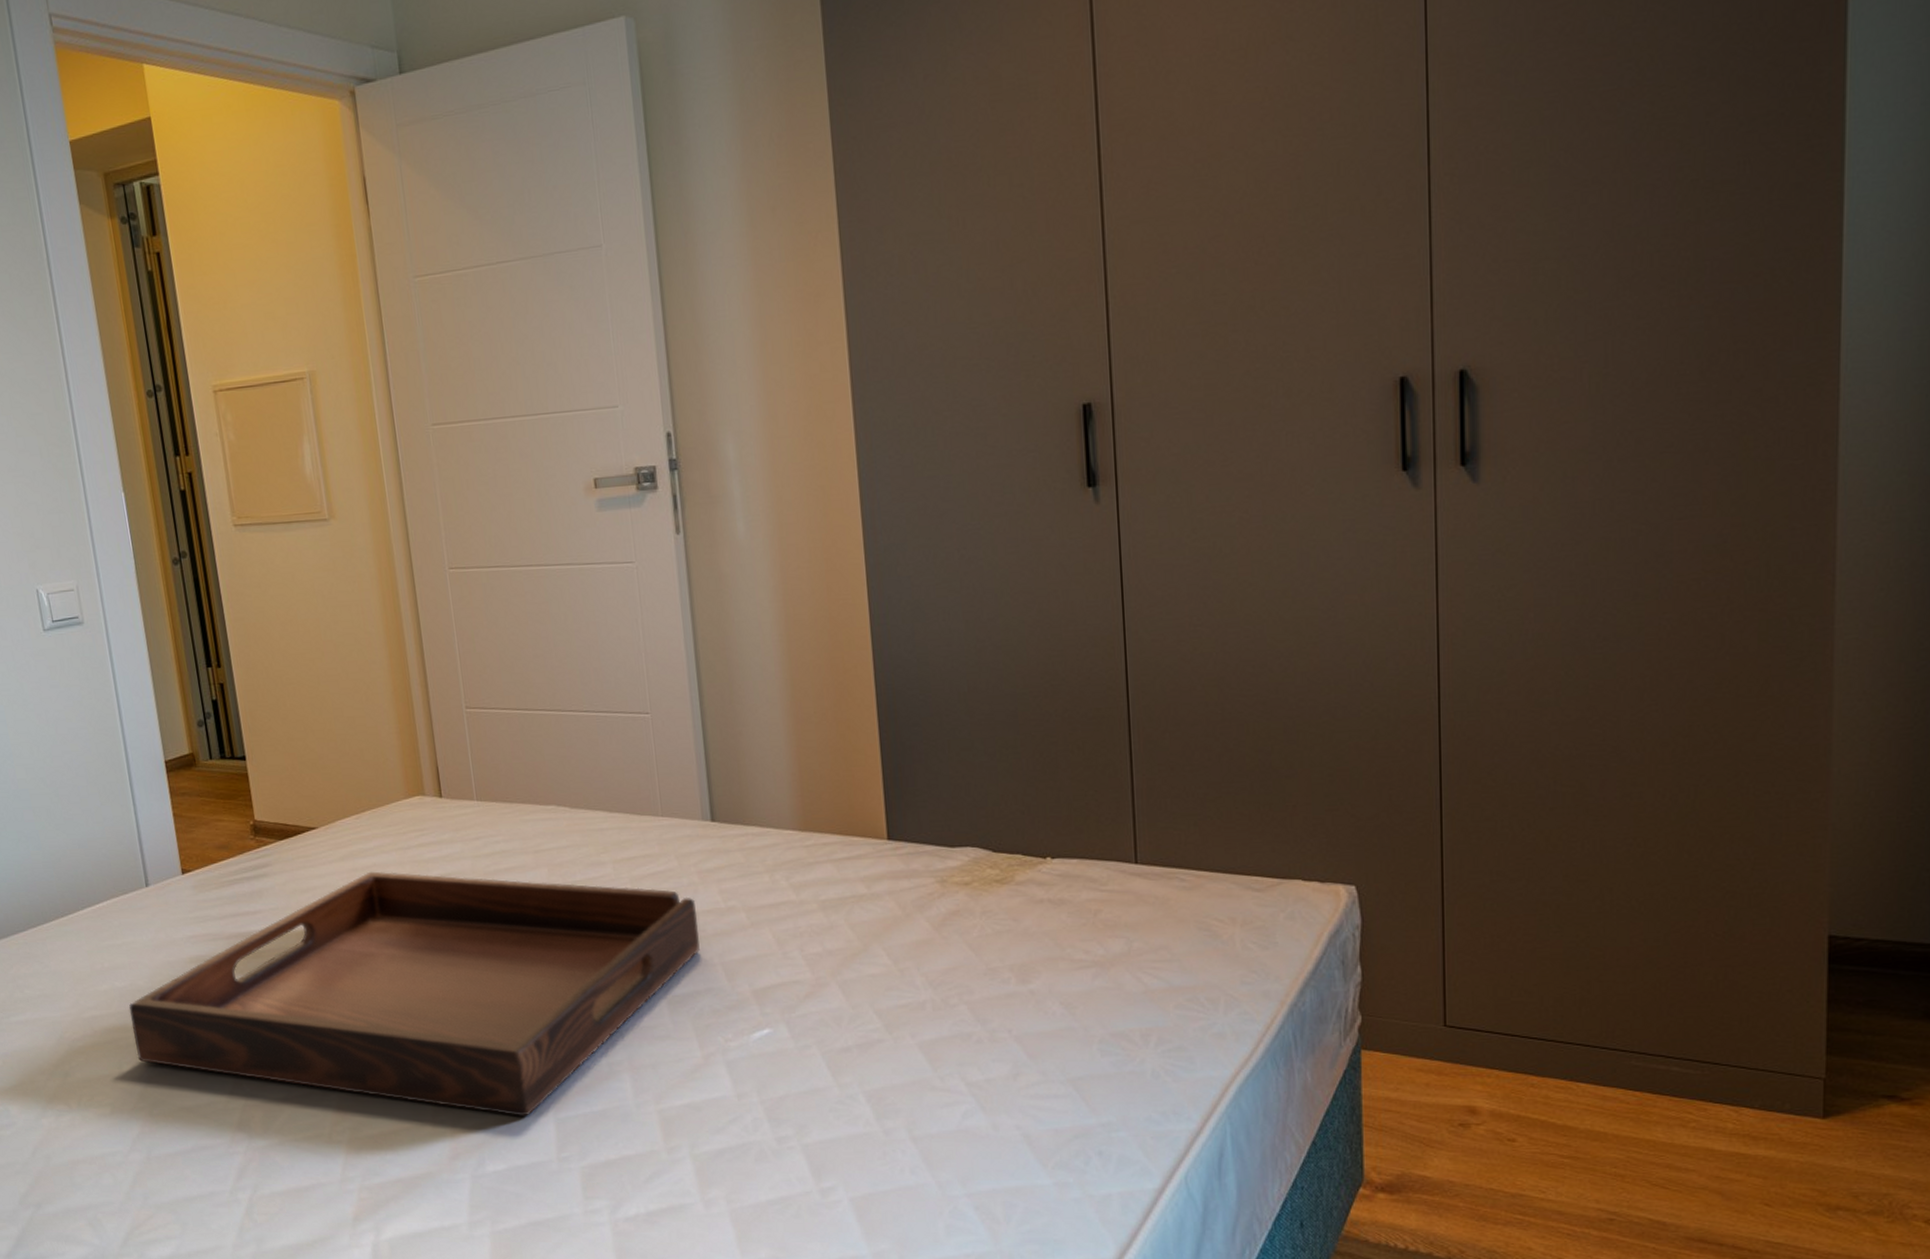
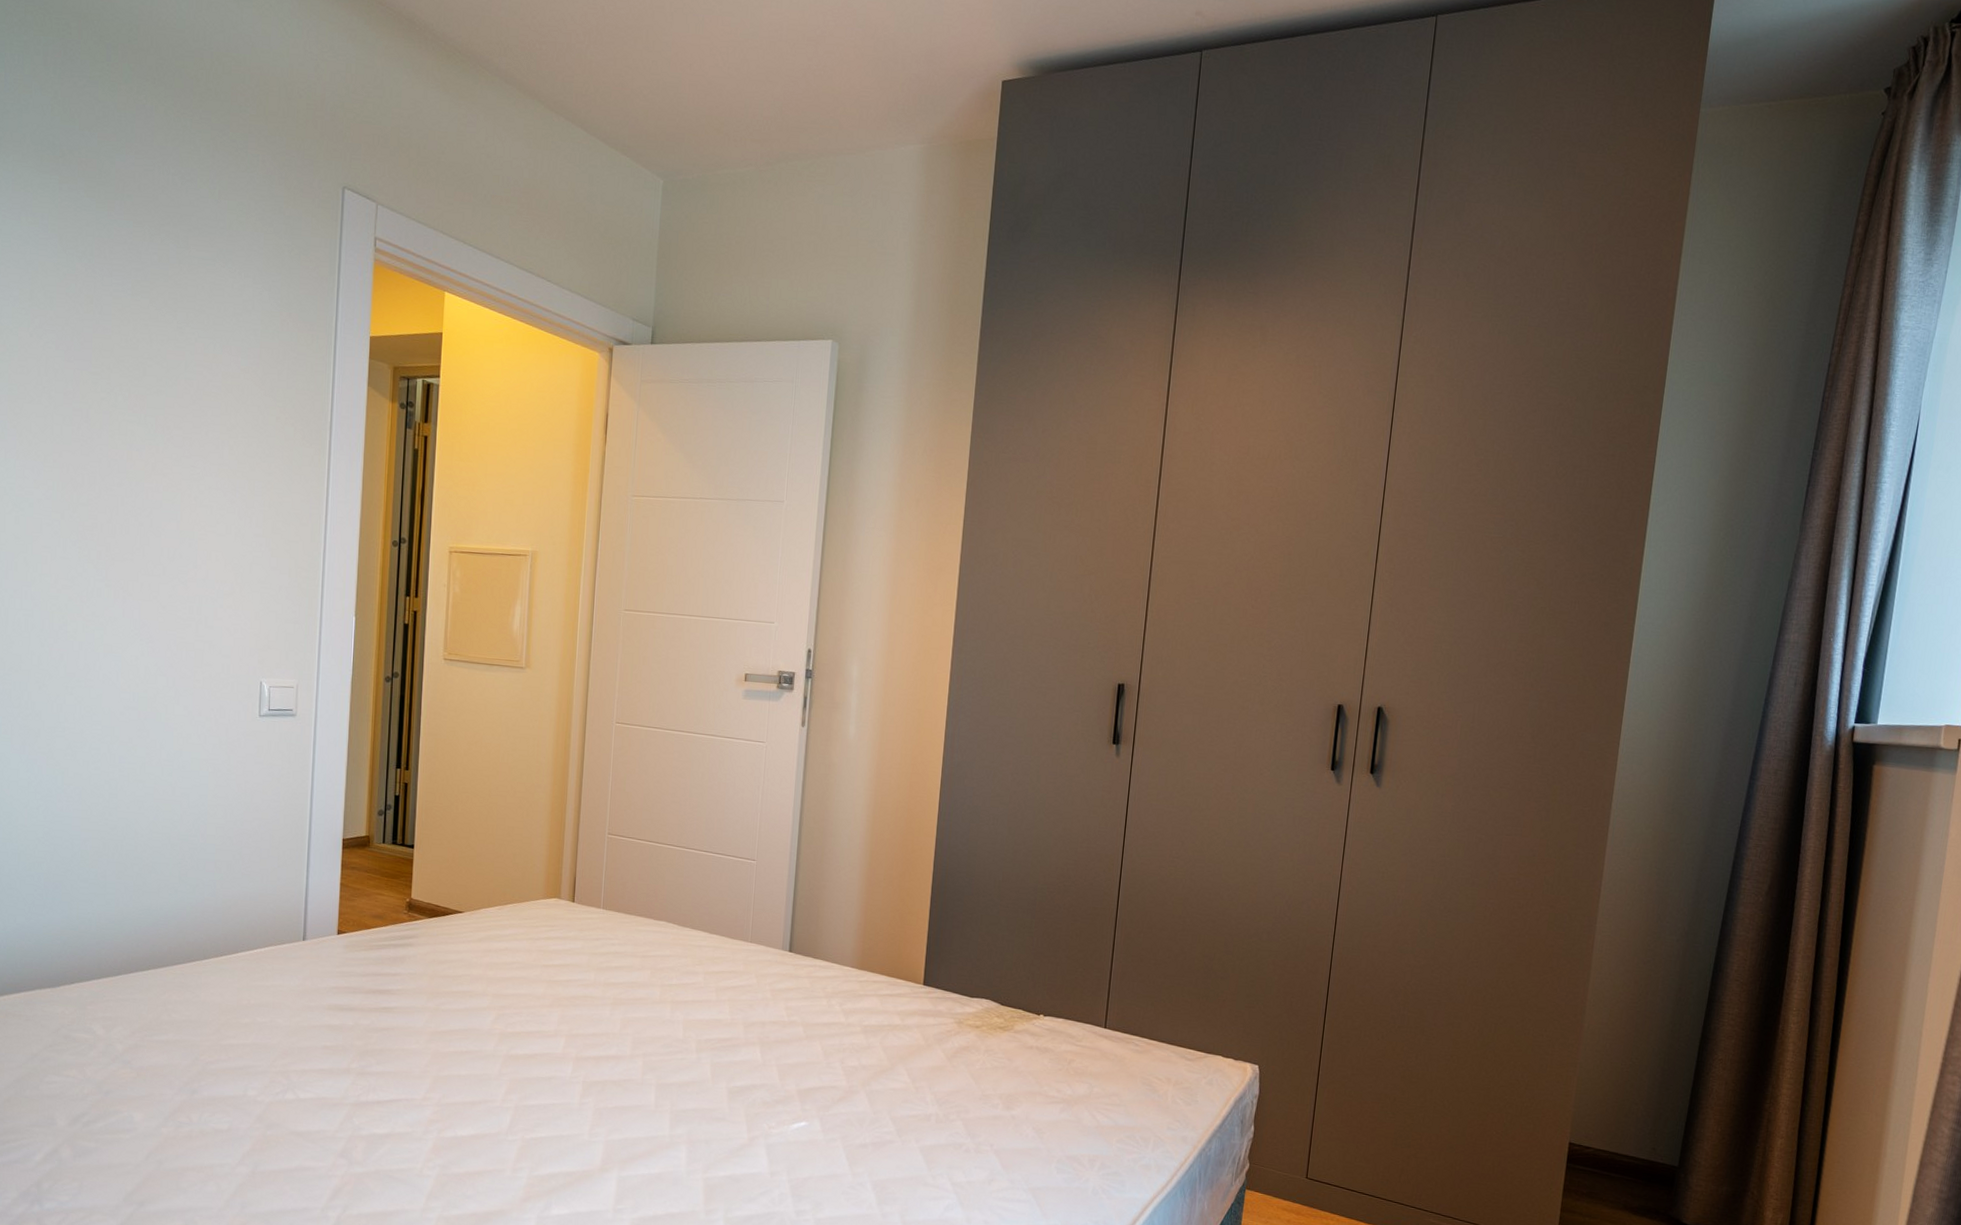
serving tray: present [128,871,700,1118] -> none [263,954,765,1172]

